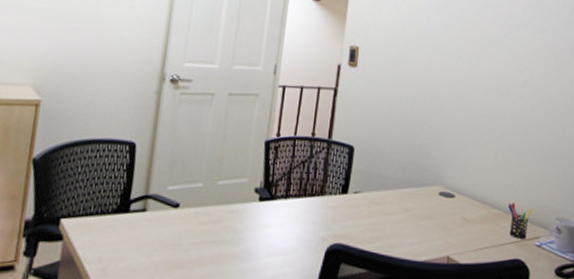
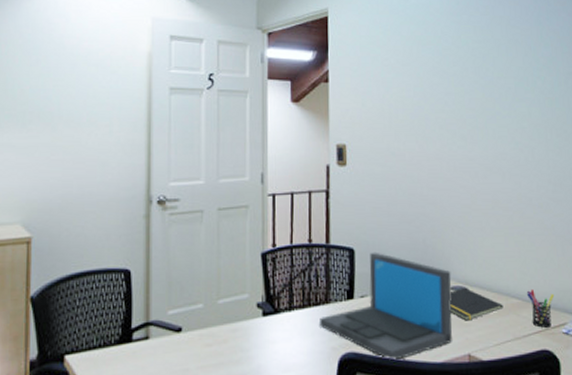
laptop: none [312,151,442,256] -> present [320,252,452,361]
notepad: none [436,193,485,225] -> present [450,287,503,321]

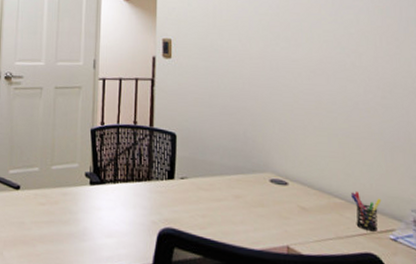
laptop: present [320,252,452,361] -> none [141,138,271,242]
notepad: present [450,287,503,321] -> none [269,181,325,214]

